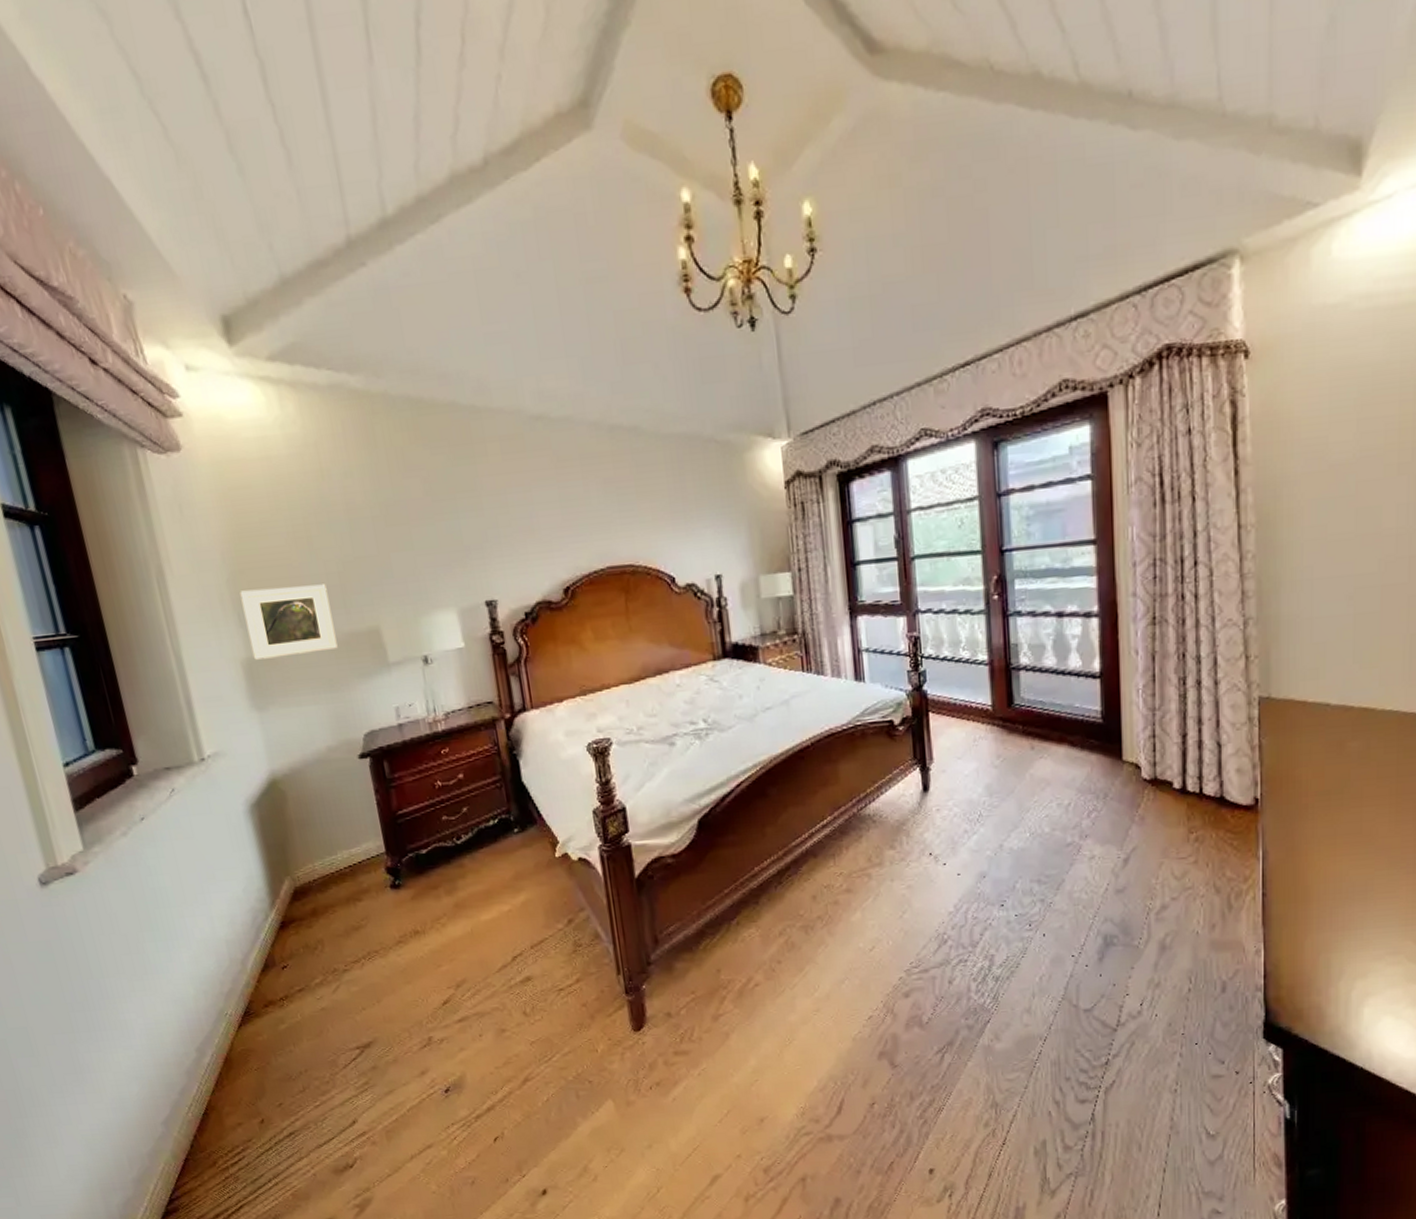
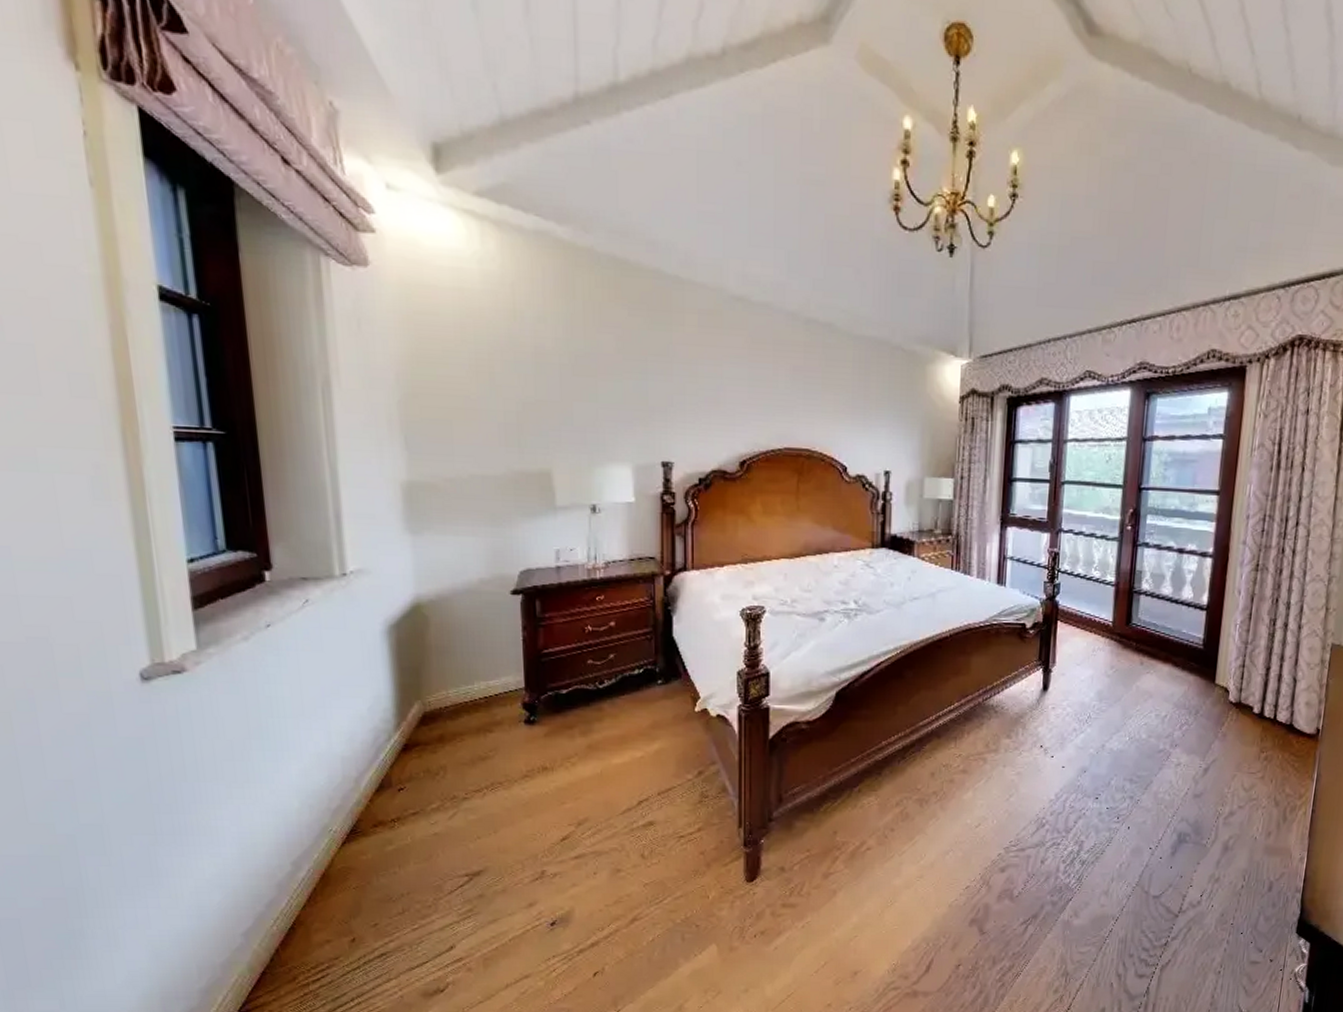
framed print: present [240,584,338,660] -> none [410,414,505,486]

